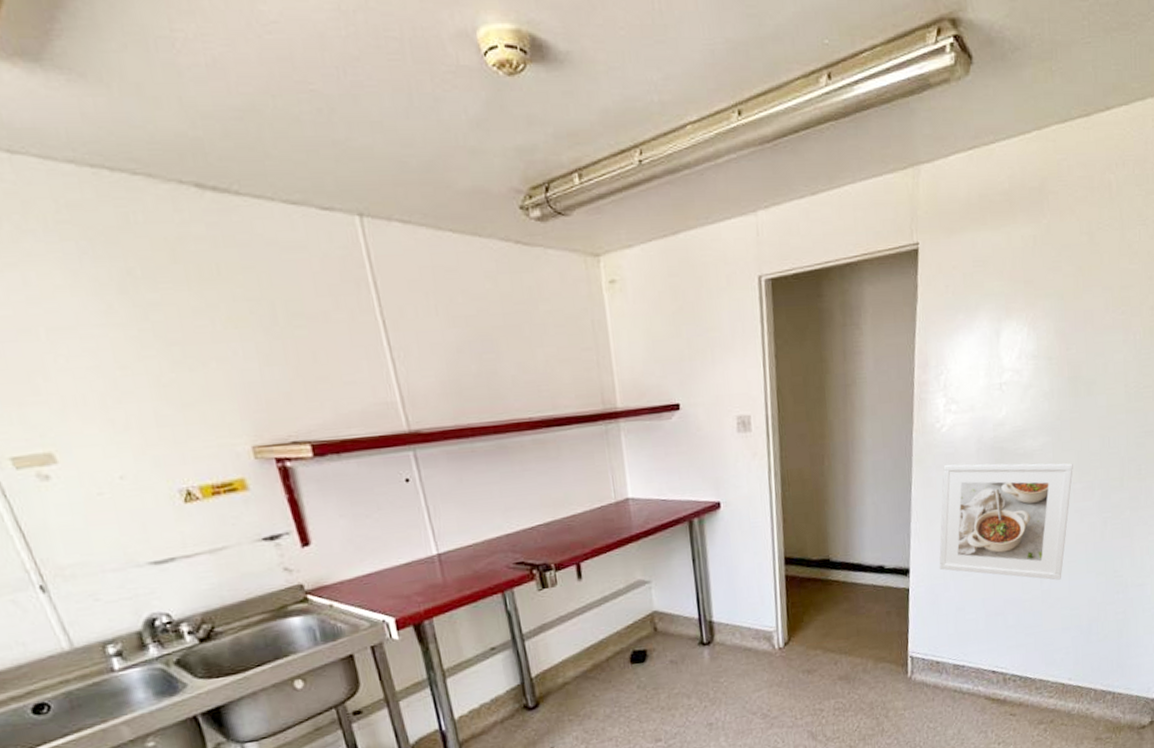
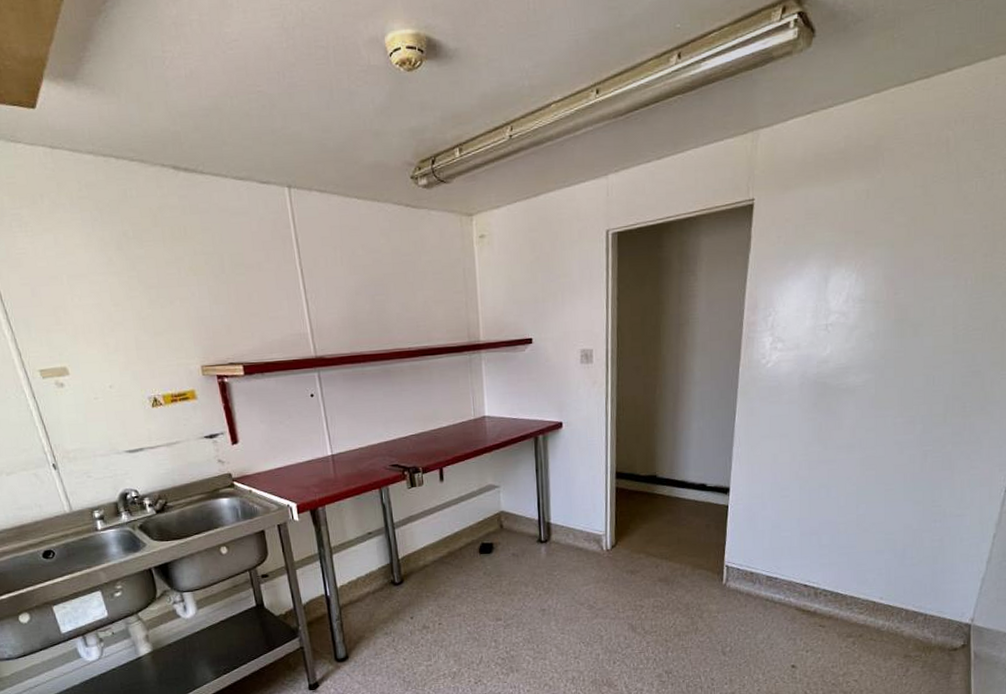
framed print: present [939,463,1073,580] -> none [758,396,895,506]

